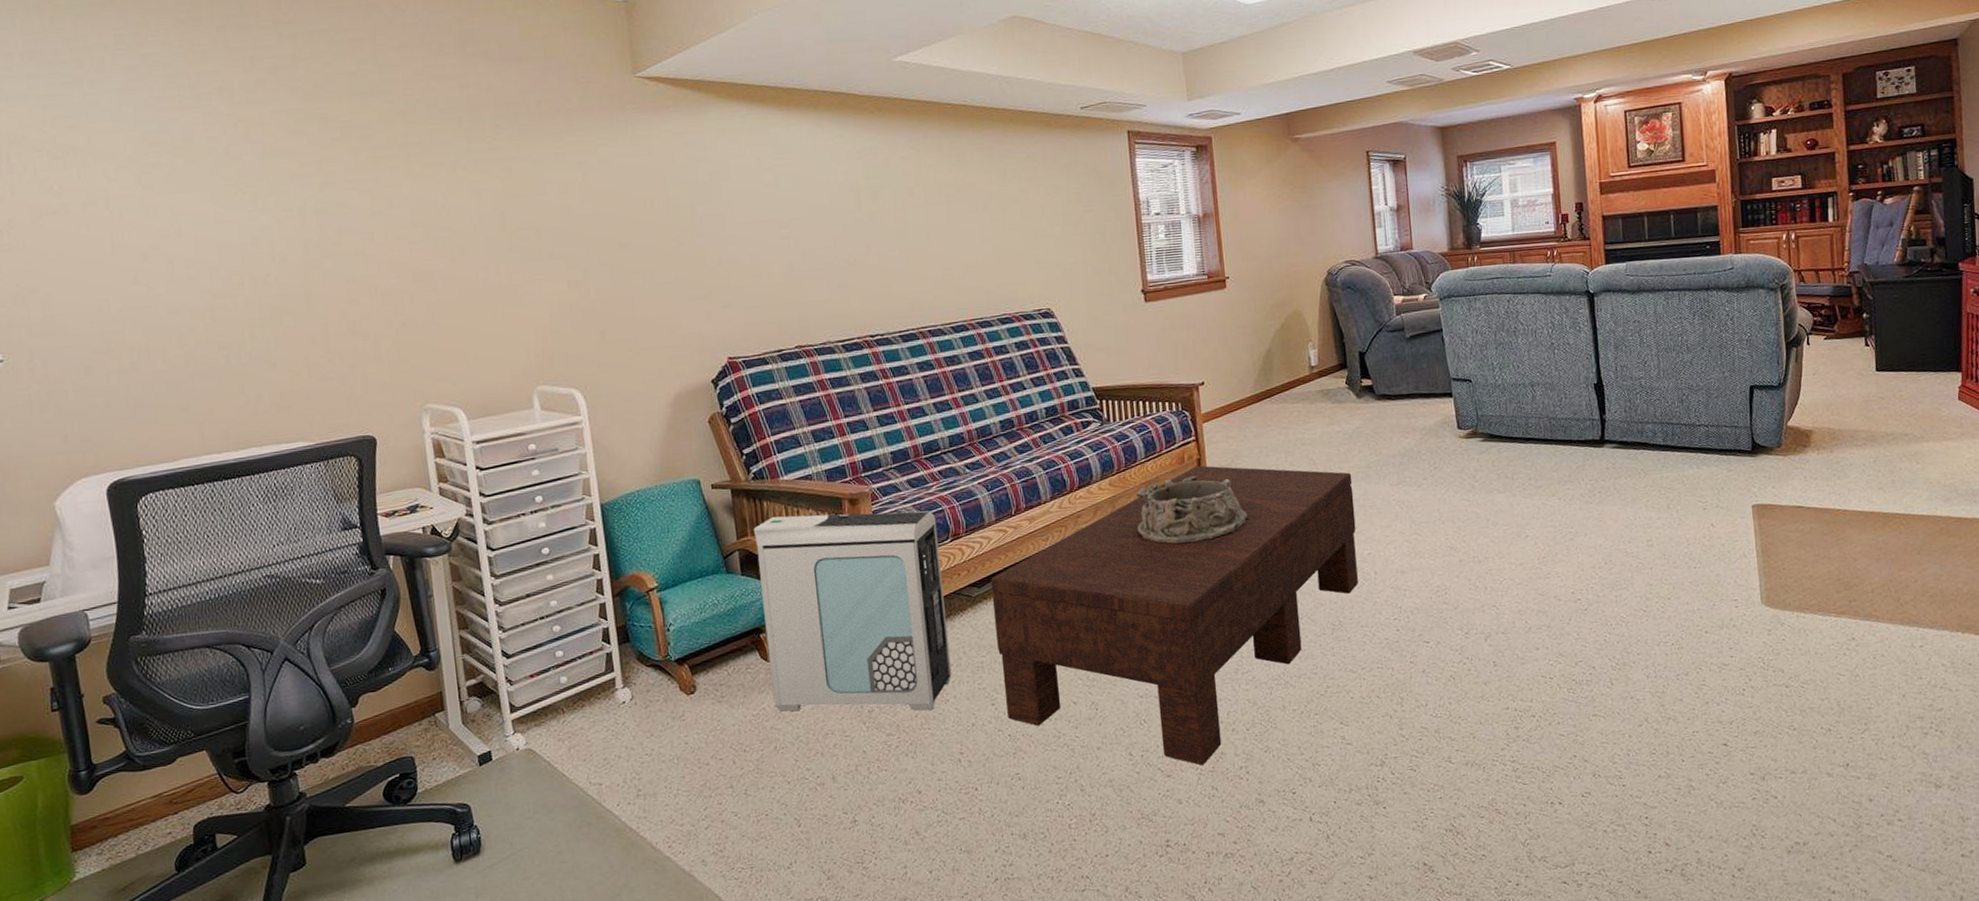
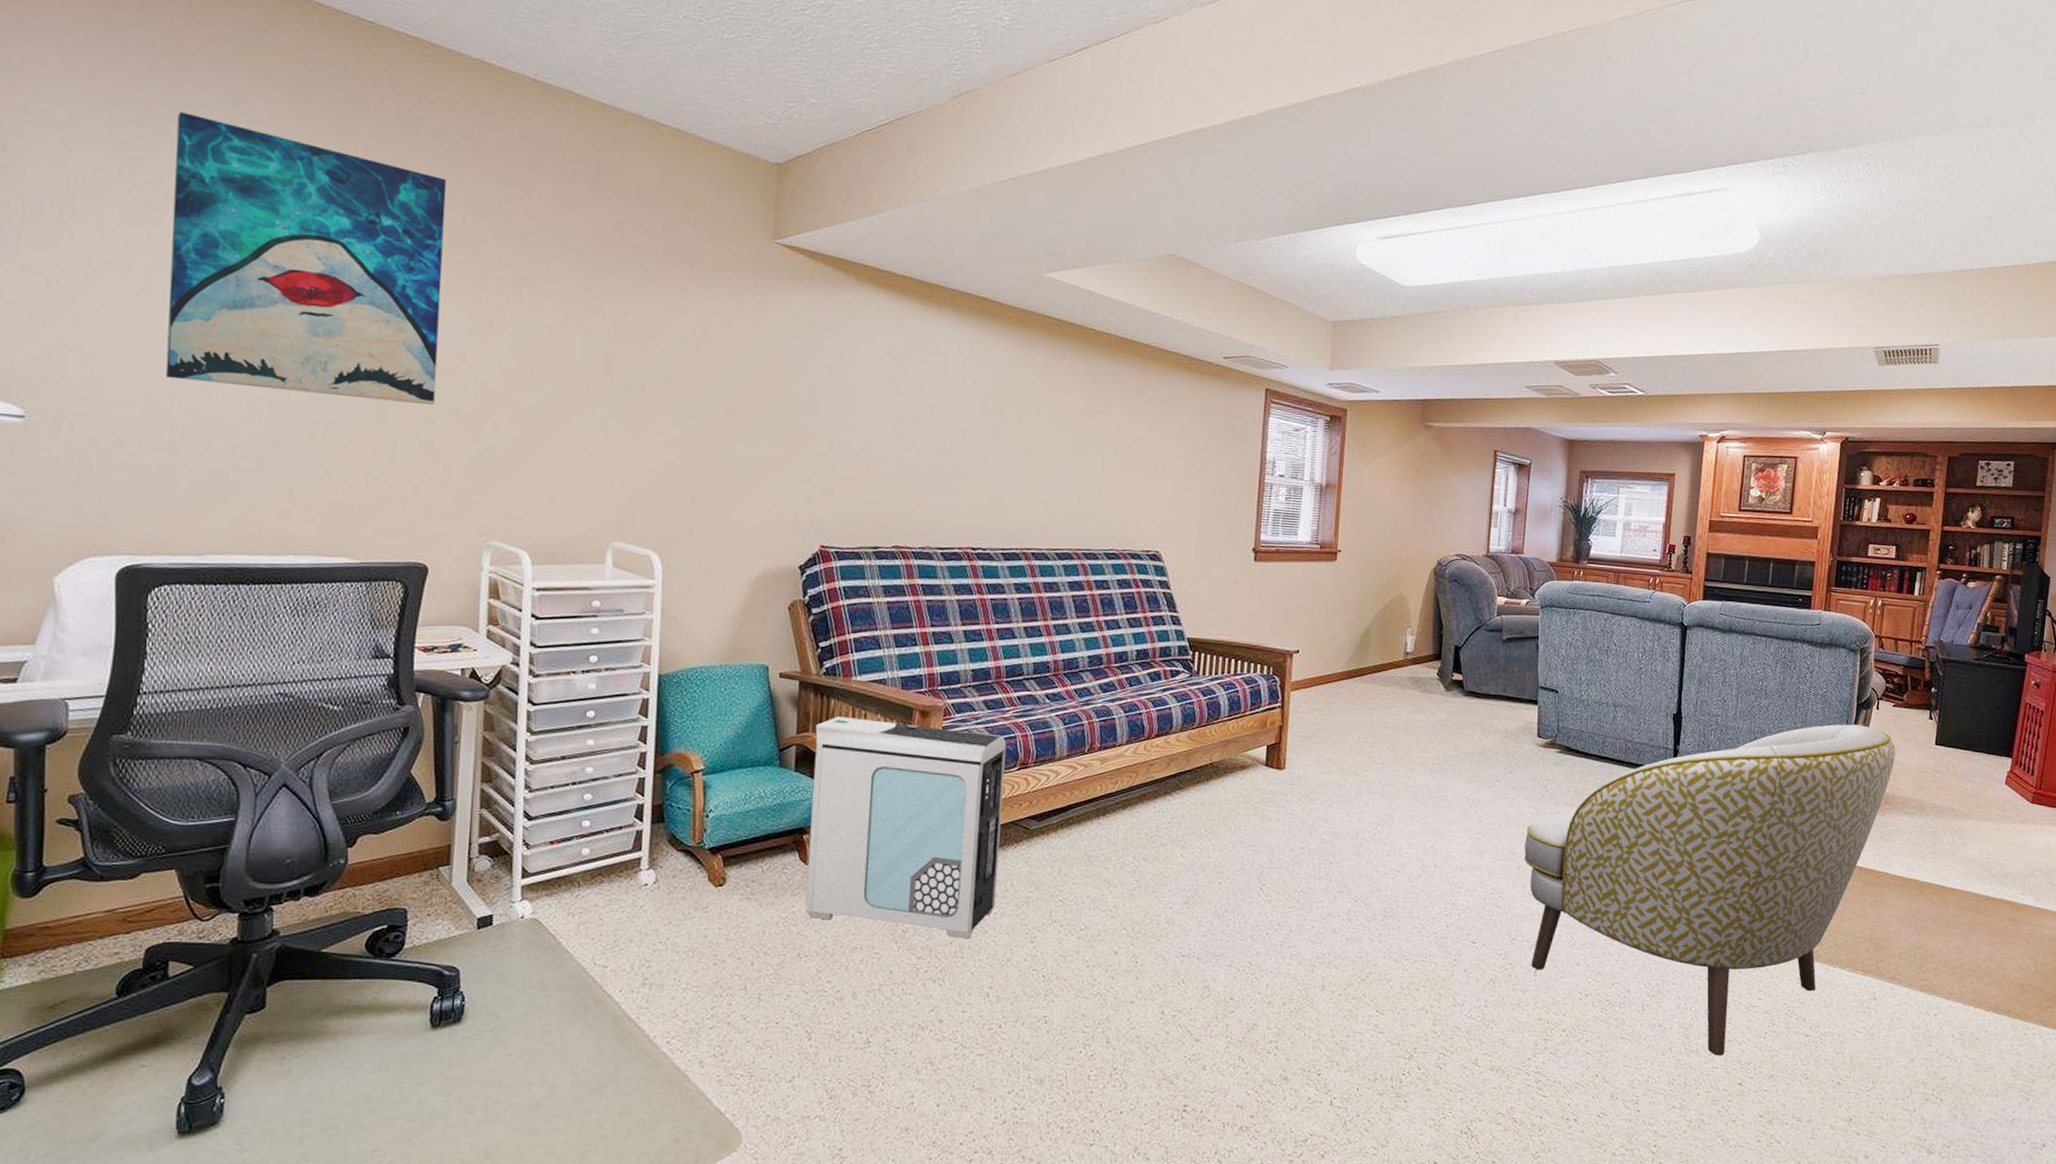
wall art: none [83,57,354,304] -> present [165,112,447,405]
coffee table: present [990,465,1358,766] -> none [1045,732,1428,1034]
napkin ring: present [1136,476,1249,544] -> none [1207,741,1321,809]
armchair: none [1462,363,1836,719] -> present [1524,724,1896,1056]

